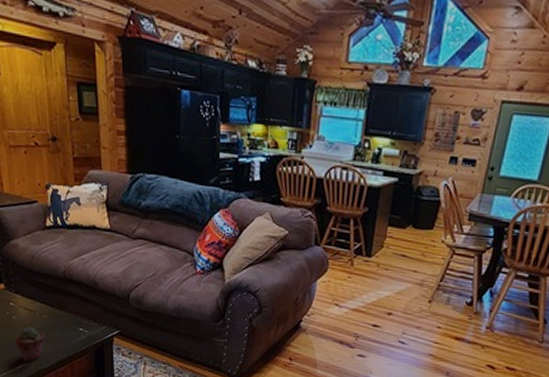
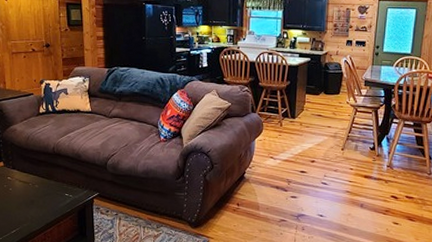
potted succulent: present [15,326,46,362] -> none [11,196,37,226]

